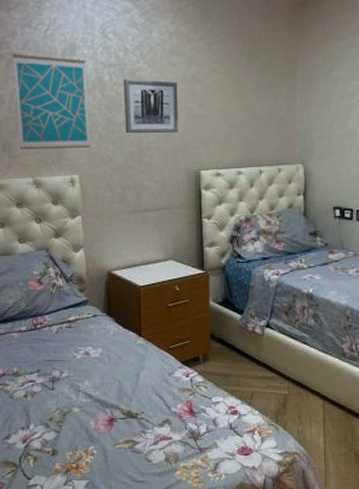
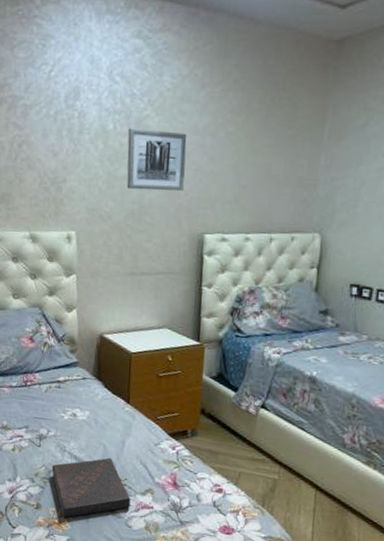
wall art: present [12,53,91,150] -> none [14,96,90,204]
book: none [66,393,149,461] -> present [51,457,131,518]

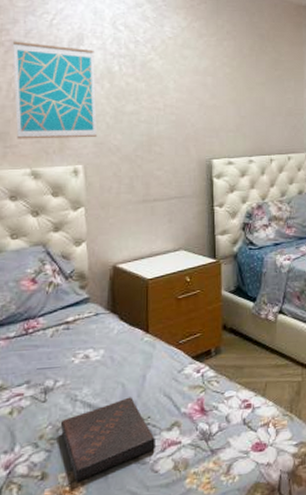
wall art: none [14,96,90,204] -> present [12,41,98,139]
wall art: present [126,128,187,191] -> none [134,70,191,124]

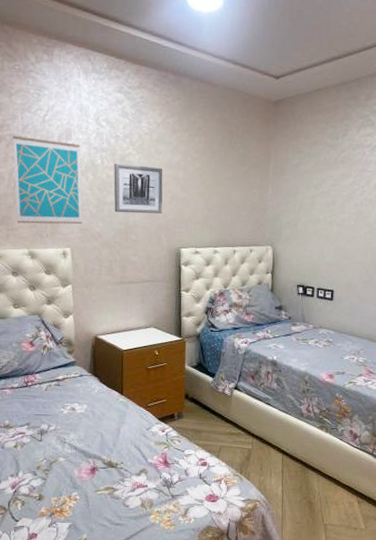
book: present [60,397,155,482] -> none [53,445,127,506]
wall art: none [134,70,191,124] -> present [113,163,163,214]

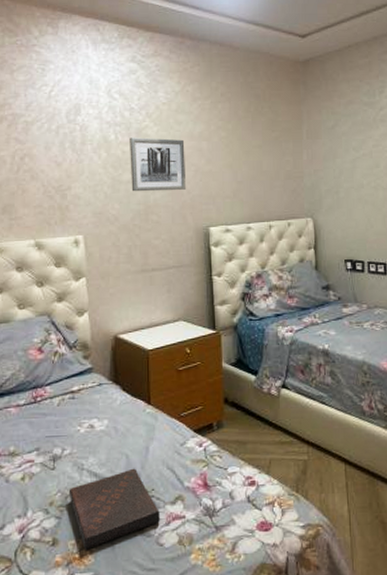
wall art: present [12,135,83,225] -> none [14,114,96,211]
book: none [53,445,127,506] -> present [68,468,160,550]

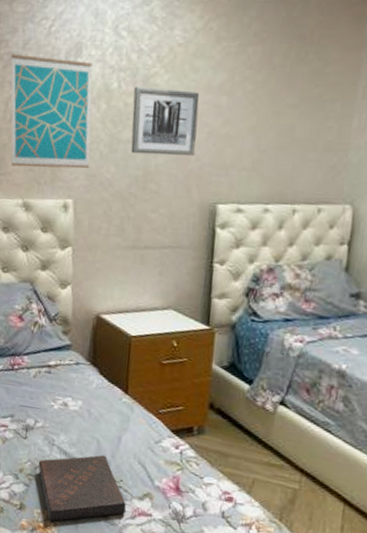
wall art: none [14,114,96,211] -> present [10,53,93,169]

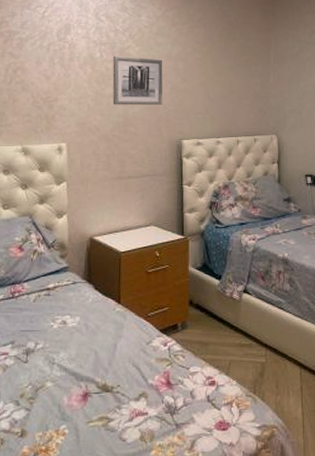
wall art: present [10,53,93,169] -> none [10,31,80,119]
book: present [38,454,126,522] -> none [39,364,124,443]

